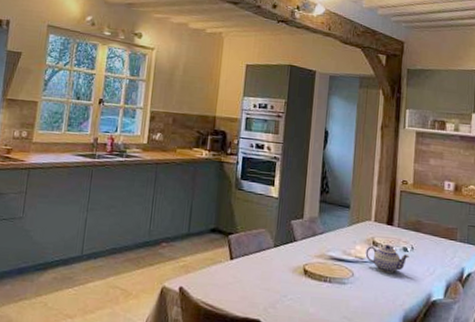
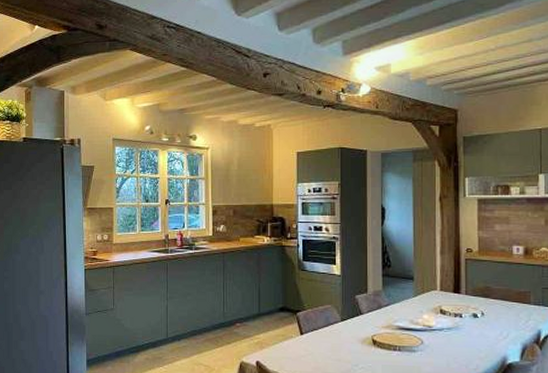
teapot: present [365,245,410,273] -> none [433,312,480,339]

